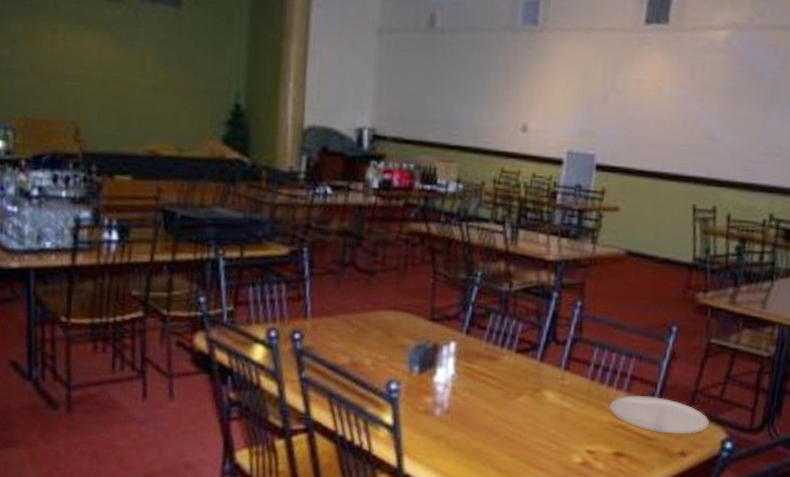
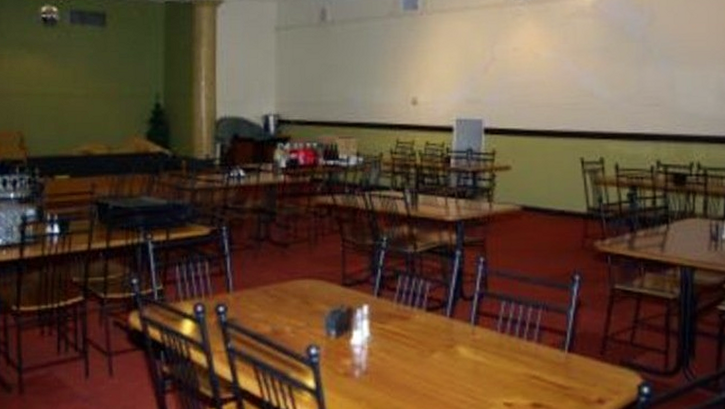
plate: present [609,395,709,435] -> none [522,344,623,382]

